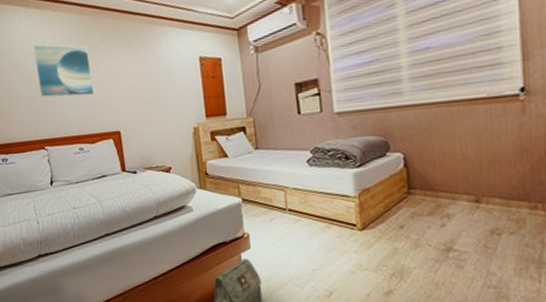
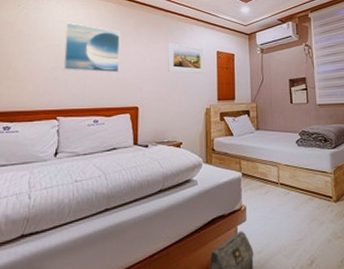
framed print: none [141,53,188,89] -> present [167,43,205,73]

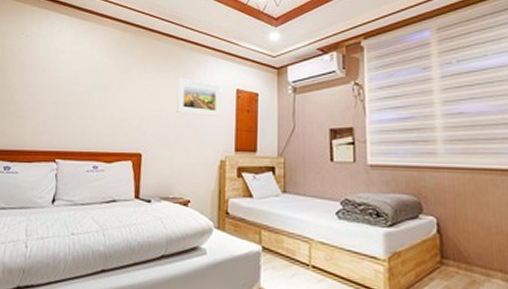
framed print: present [63,22,120,73] -> none [64,52,125,112]

